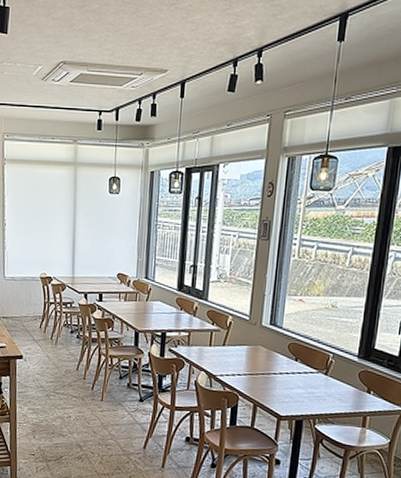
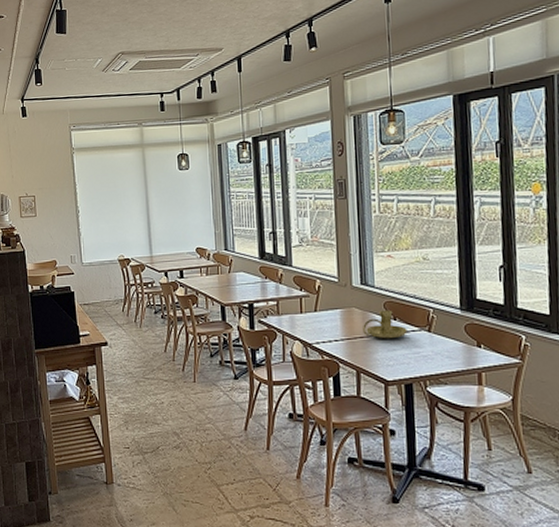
candle holder: none [265,350,306,378] -> present [363,310,407,339]

